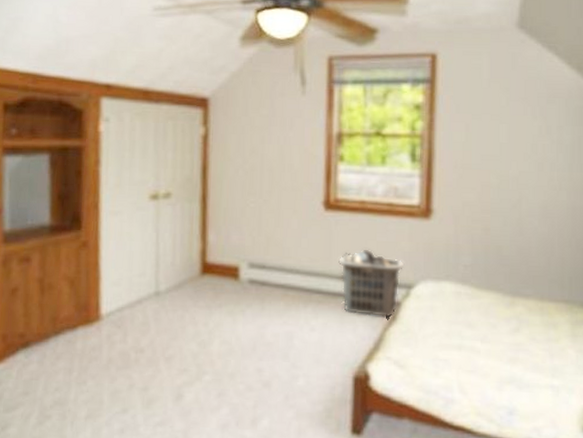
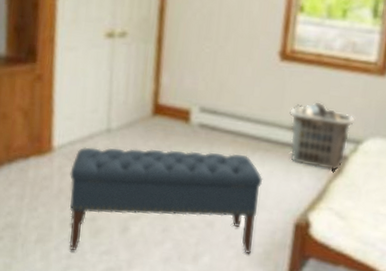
bench: none [119,308,318,425] -> present [69,147,263,254]

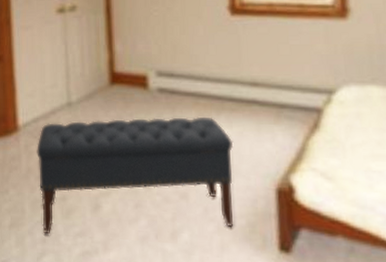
clothes hamper: present [289,102,355,171] -> none [250,53,323,126]

